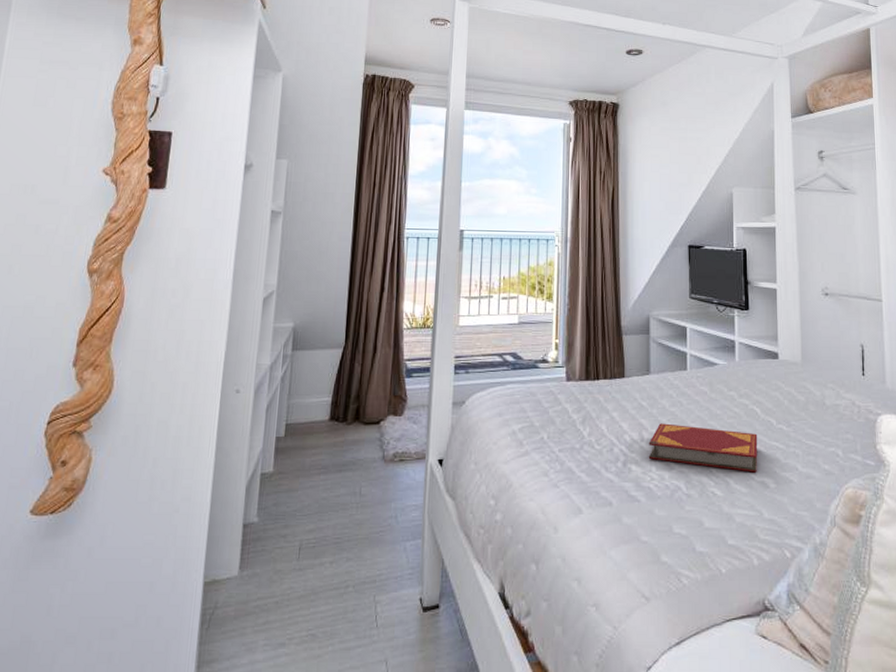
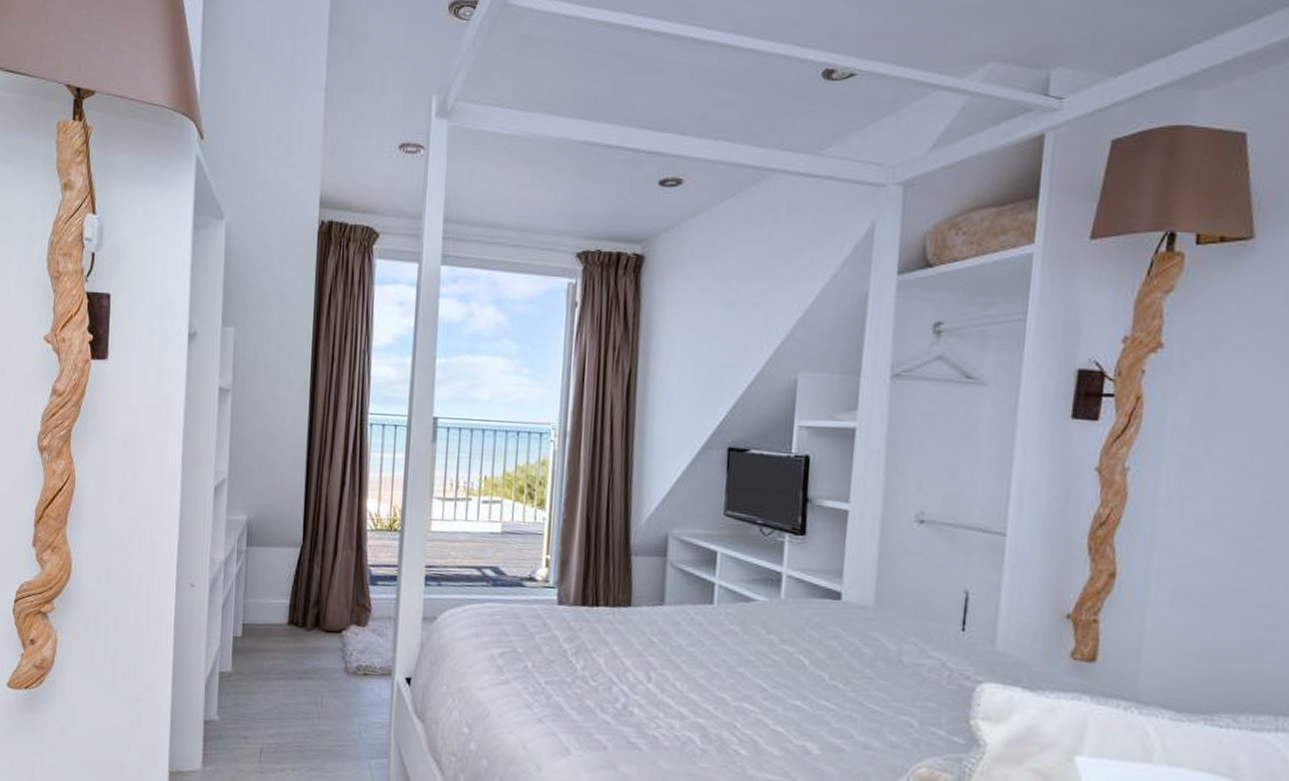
hardback book: present [648,423,758,473] -> none [655,664,802,735]

